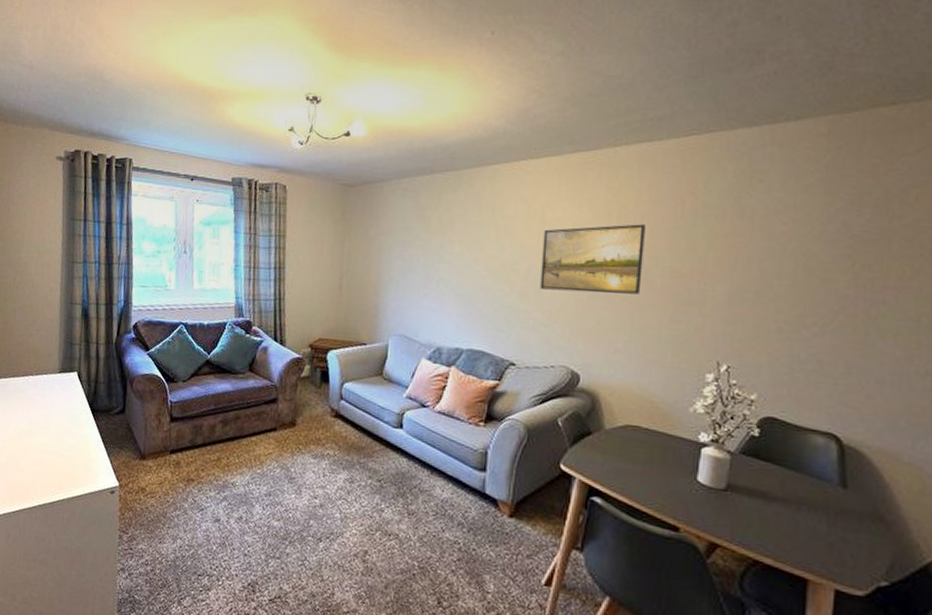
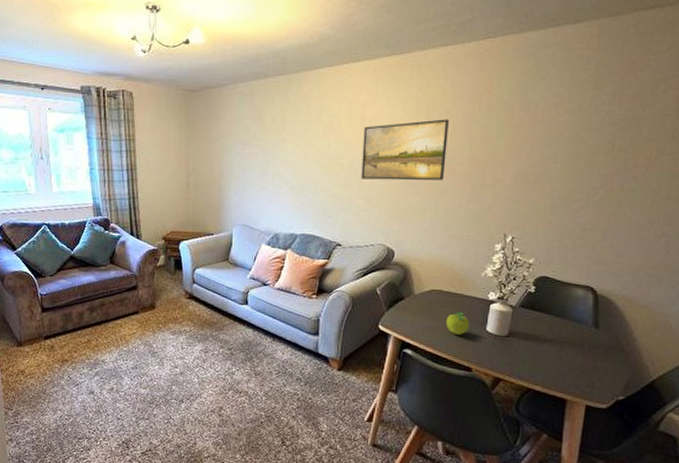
fruit: none [644,453,675,484] -> present [445,311,469,335]

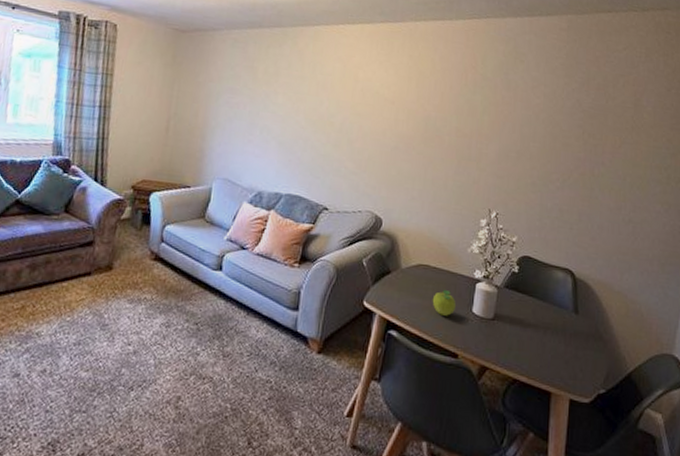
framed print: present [361,119,449,181] -> none [351,87,438,149]

